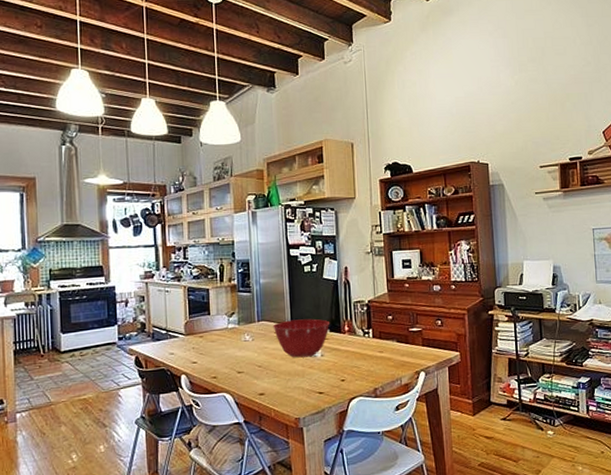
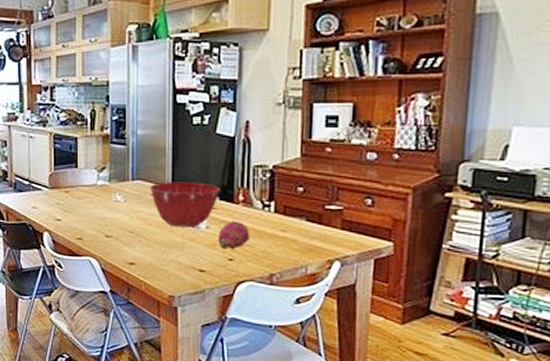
fruit: none [331,347,356,373] -> present [218,220,250,250]

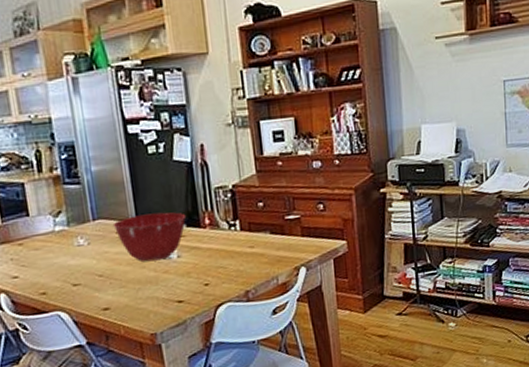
fruit: present [218,220,250,250] -> none [190,245,221,276]

